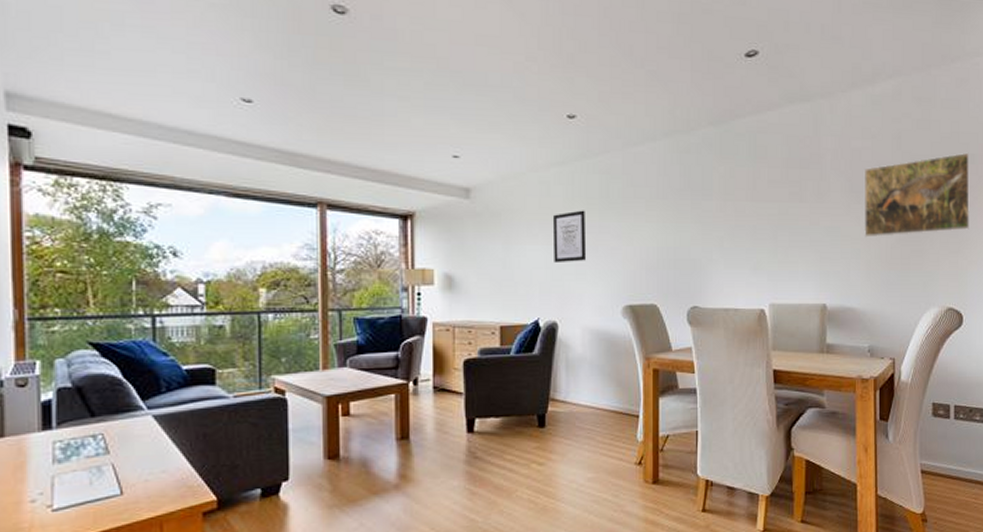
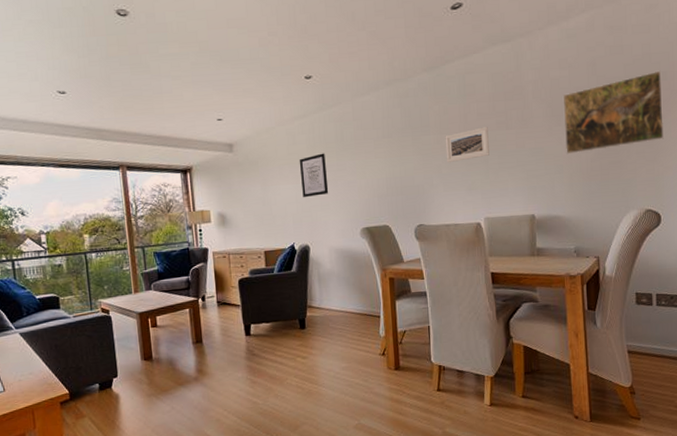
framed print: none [729,197,779,236] -> present [445,127,489,163]

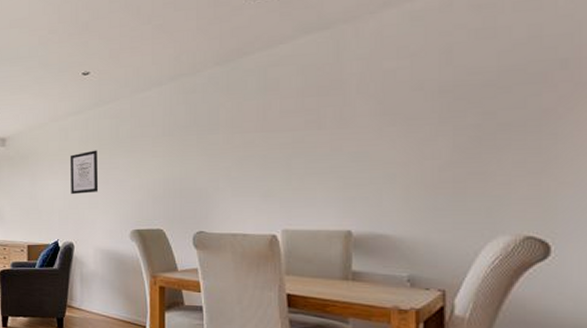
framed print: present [445,127,489,163] -> none [237,126,293,166]
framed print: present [562,70,665,155] -> none [400,57,562,161]

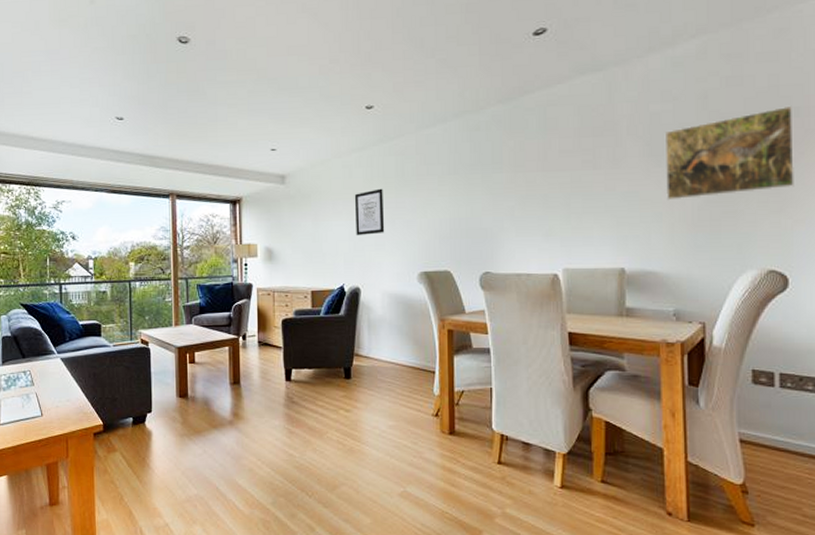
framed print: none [400,57,562,161] -> present [664,105,796,201]

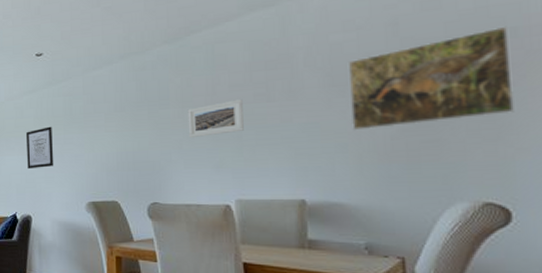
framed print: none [520,166,572,205] -> present [187,99,244,139]

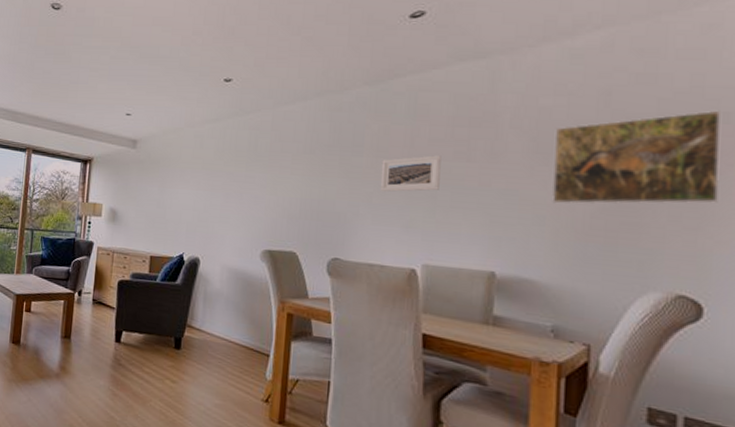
wall art: present [25,126,54,170] -> none [201,161,233,207]

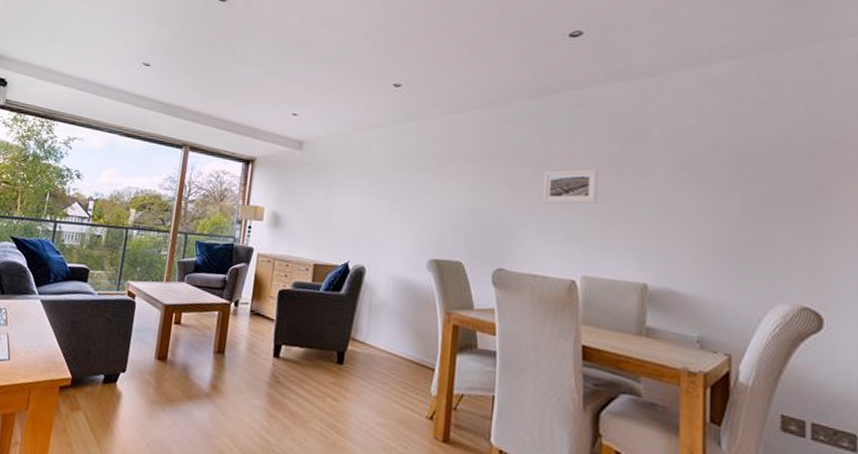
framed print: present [551,110,722,205] -> none [694,138,833,223]

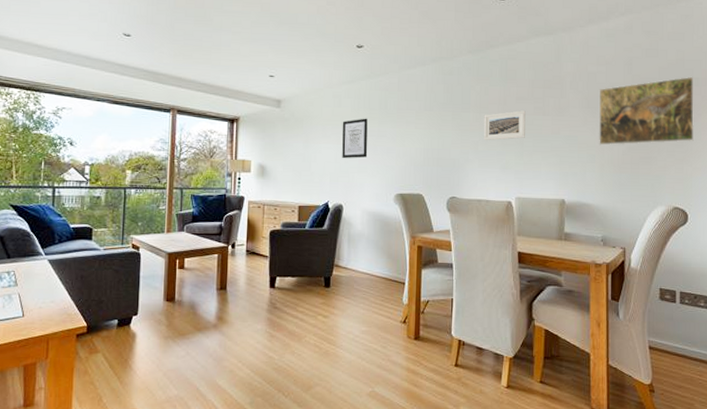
wall art: none [368,167,401,214] -> present [342,118,368,159]
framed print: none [694,138,833,223] -> present [598,76,695,146]

